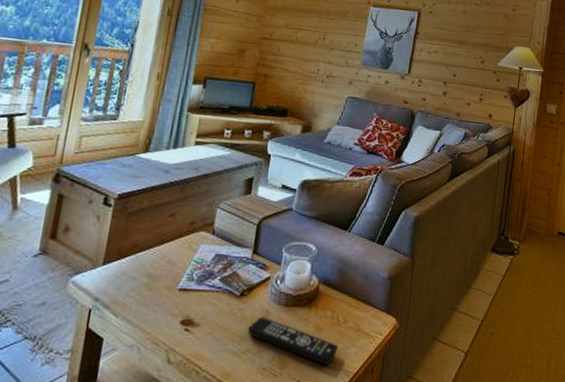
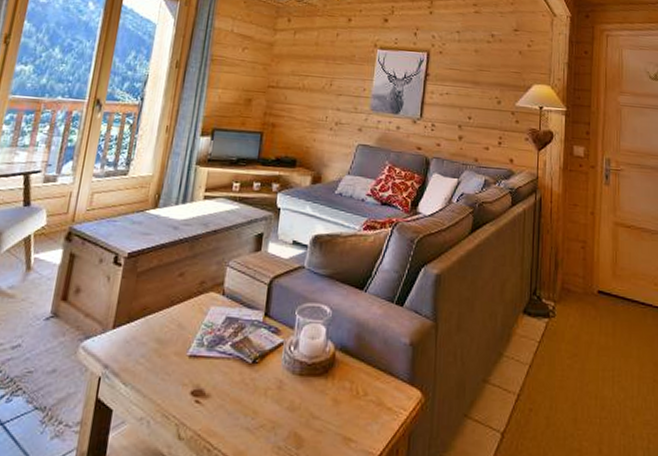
remote control: present [247,316,339,366] -> none [261,387,359,446]

